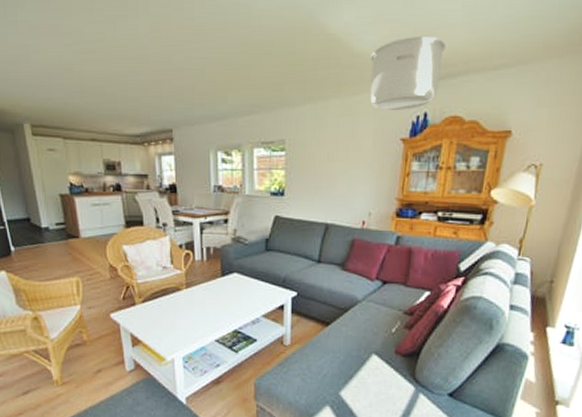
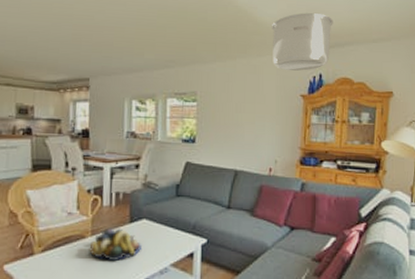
fruit bowl: none [185,281,235,312] -> present [89,228,143,262]

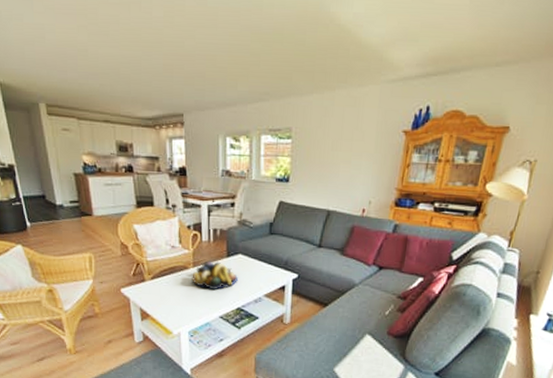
ceiling light: present [272,12,333,71] -> none [375,30,452,103]

